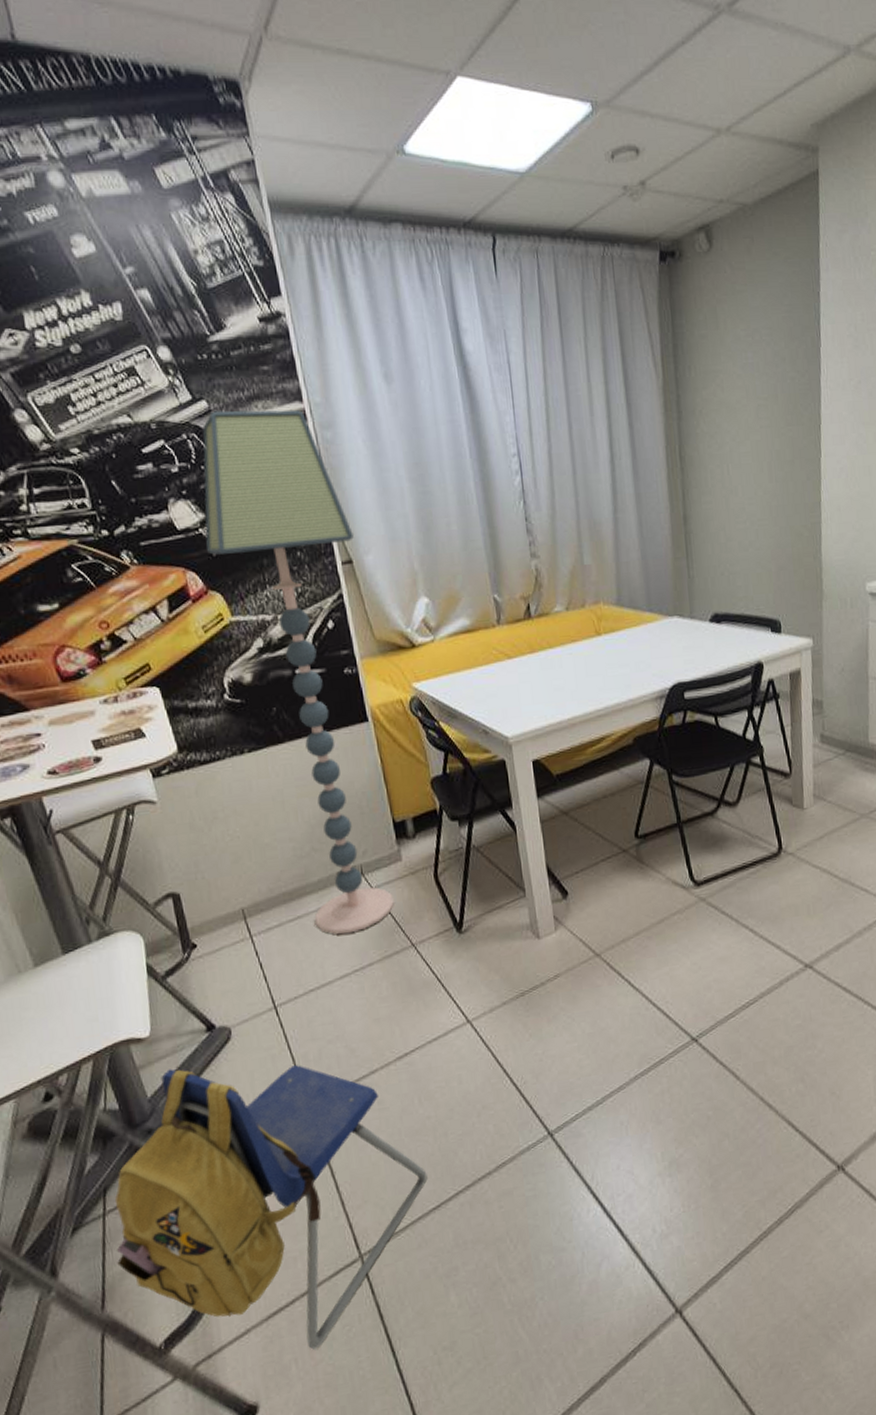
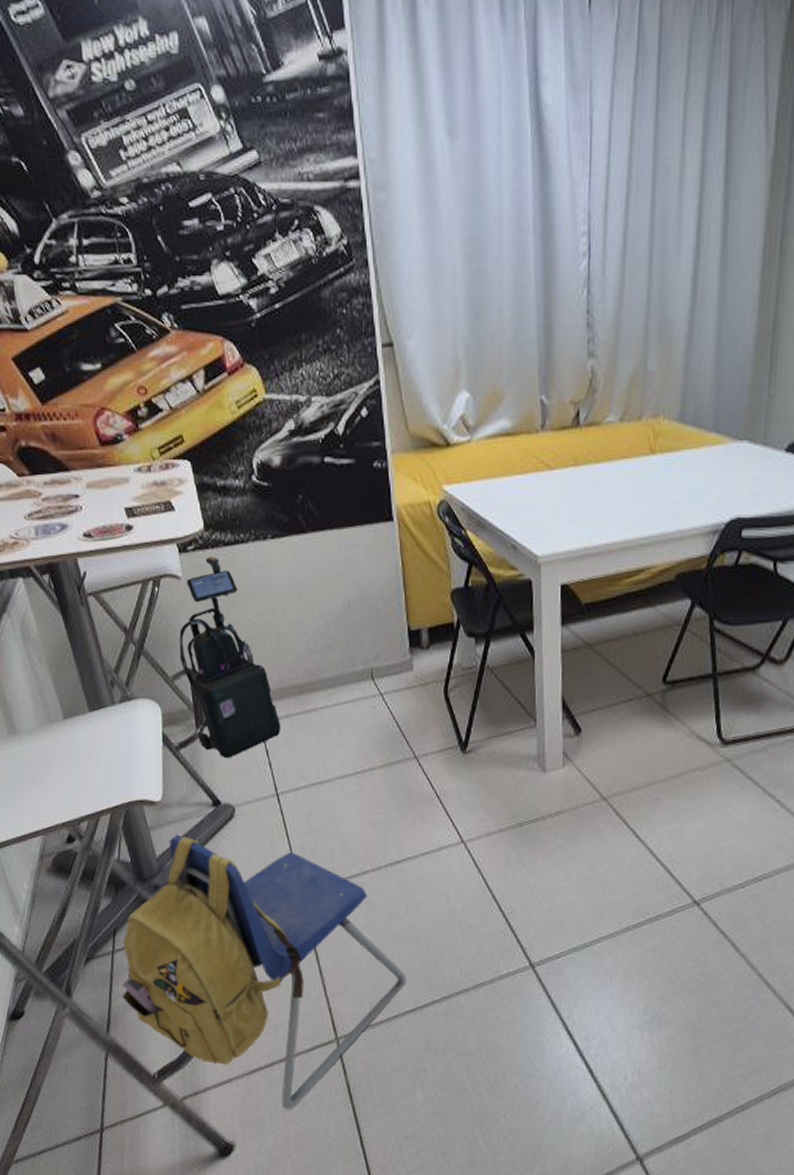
vacuum cleaner: none [158,776,274,980] -> present [179,556,282,759]
floor lamp: present [203,410,394,934] -> none [245,163,401,735]

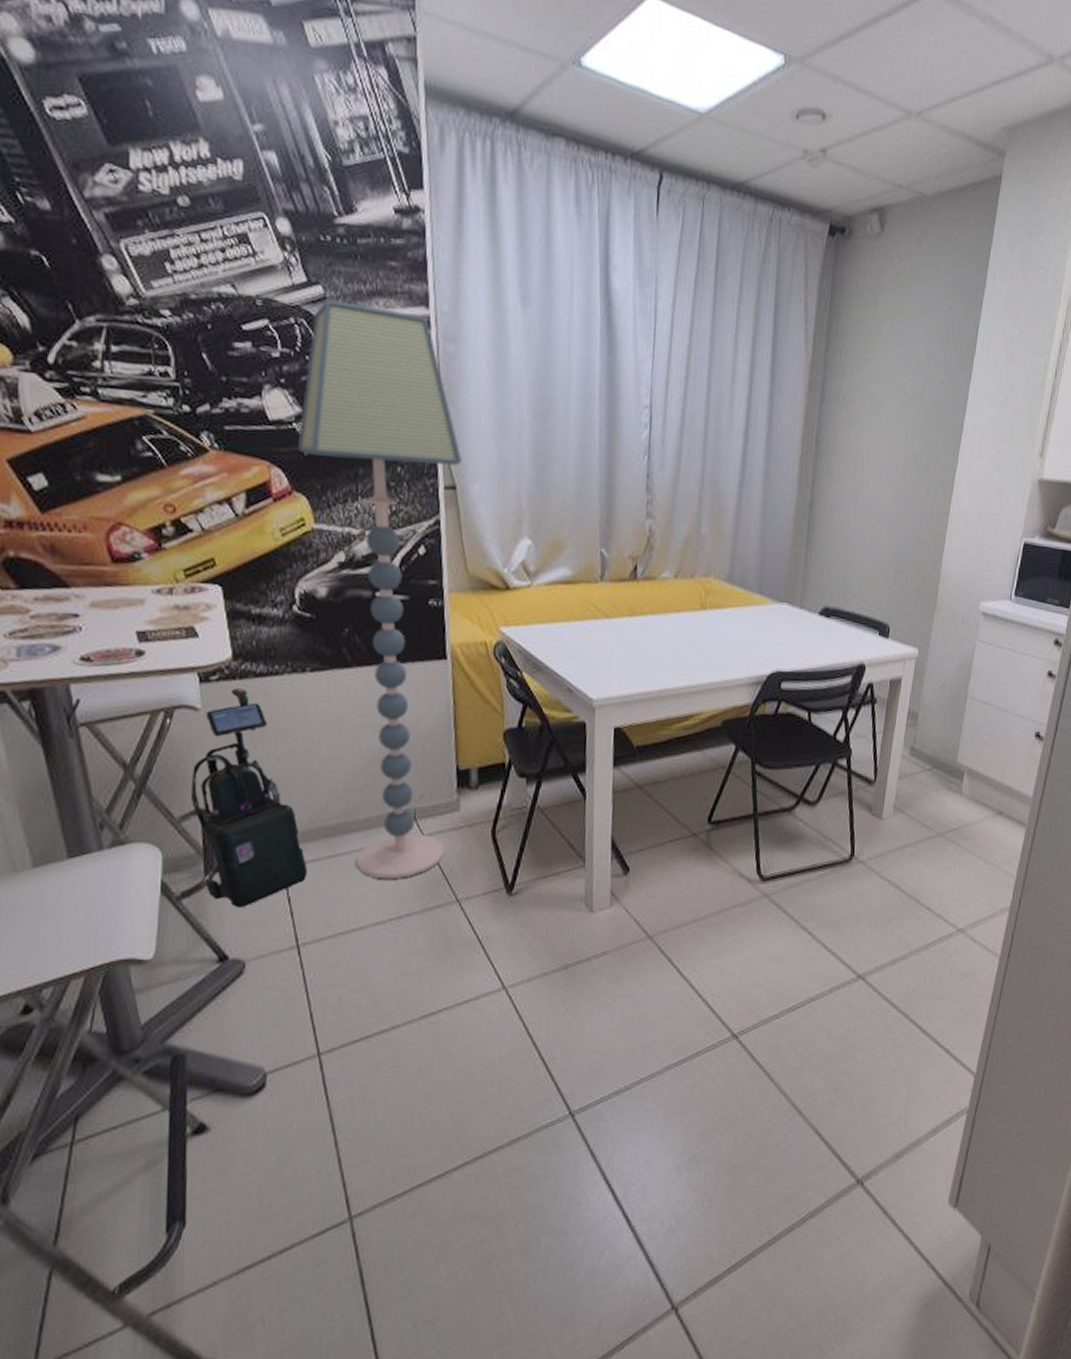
backpack: present [122,834,407,1110] -> none [79,997,435,1310]
floor lamp: none [245,163,401,735] -> present [297,299,462,879]

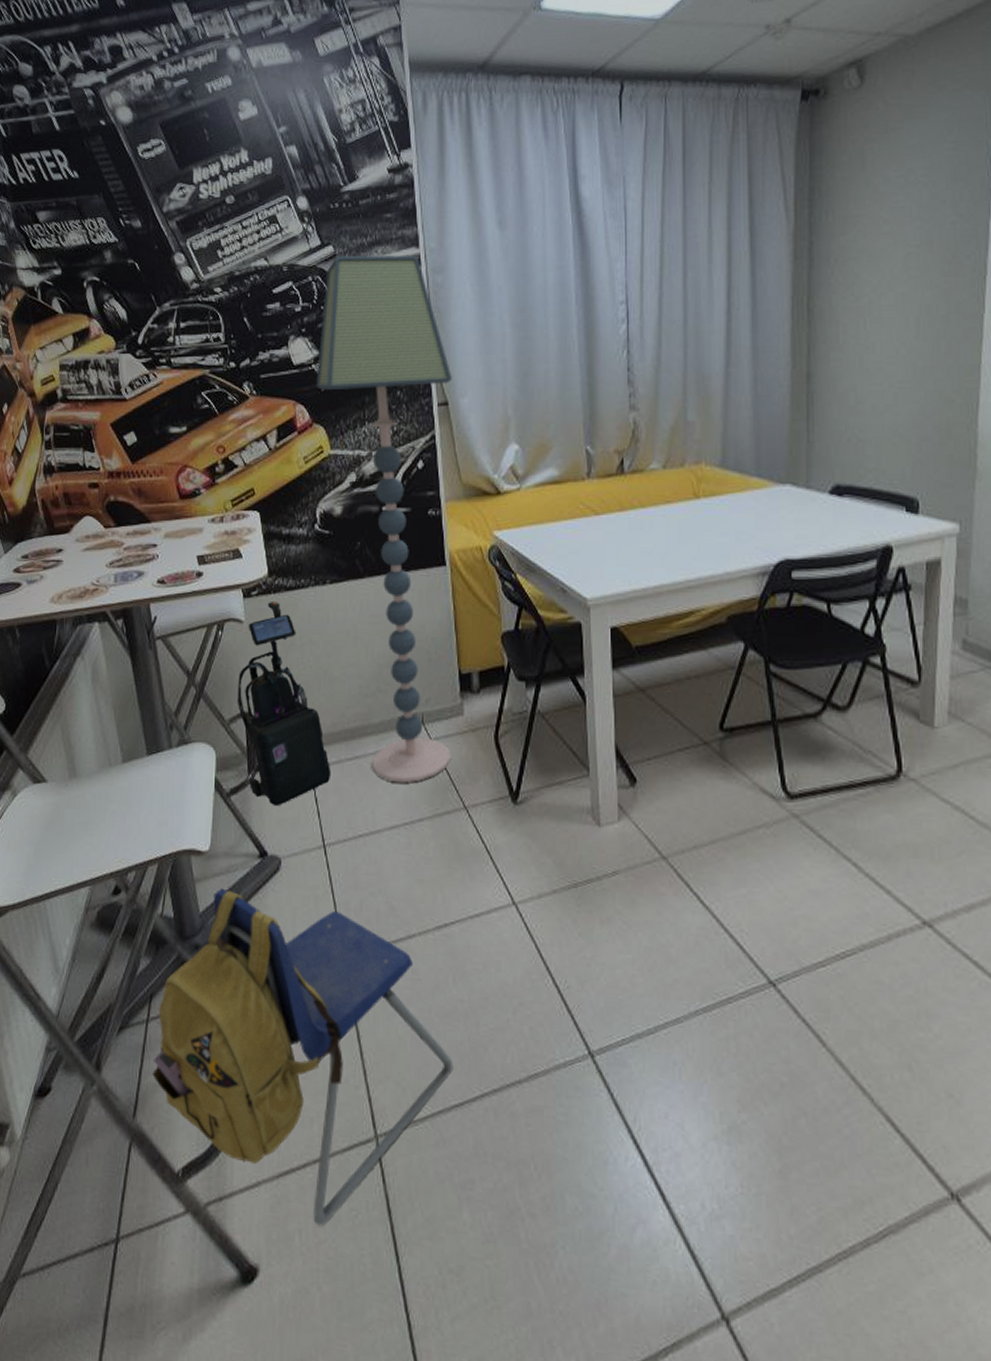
backpack: none [79,997,435,1310] -> present [152,888,453,1226]

